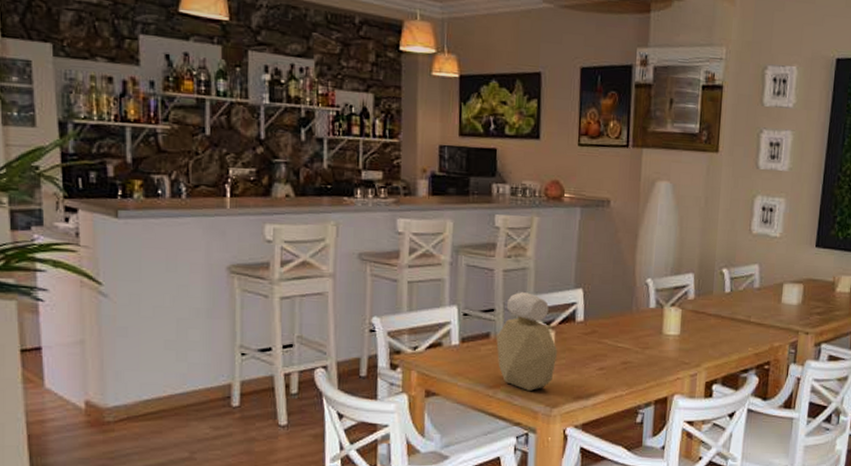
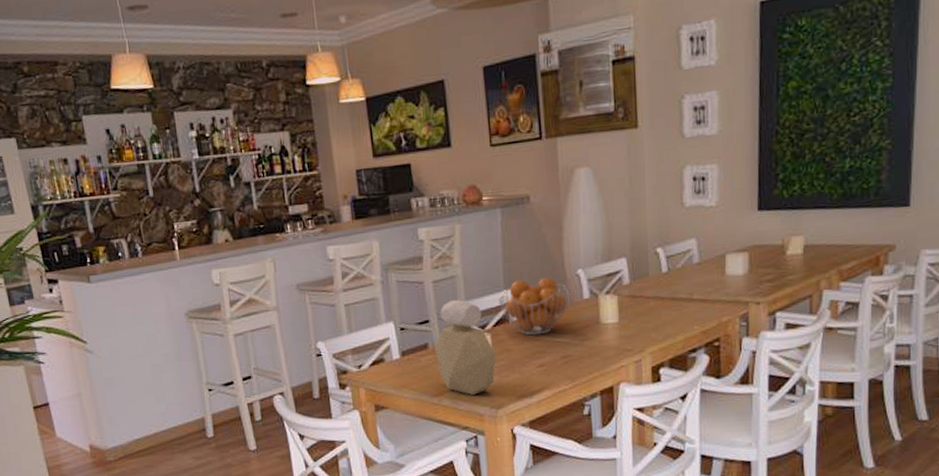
fruit basket: none [566,281,638,338] -> present [498,277,571,336]

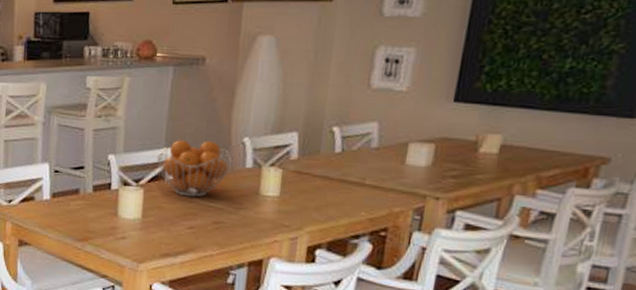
perfume bottle: present [434,300,496,395] -> none [85,151,146,246]

